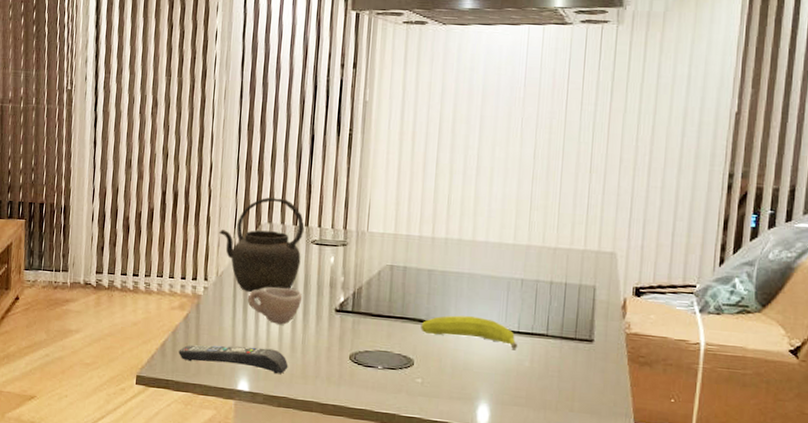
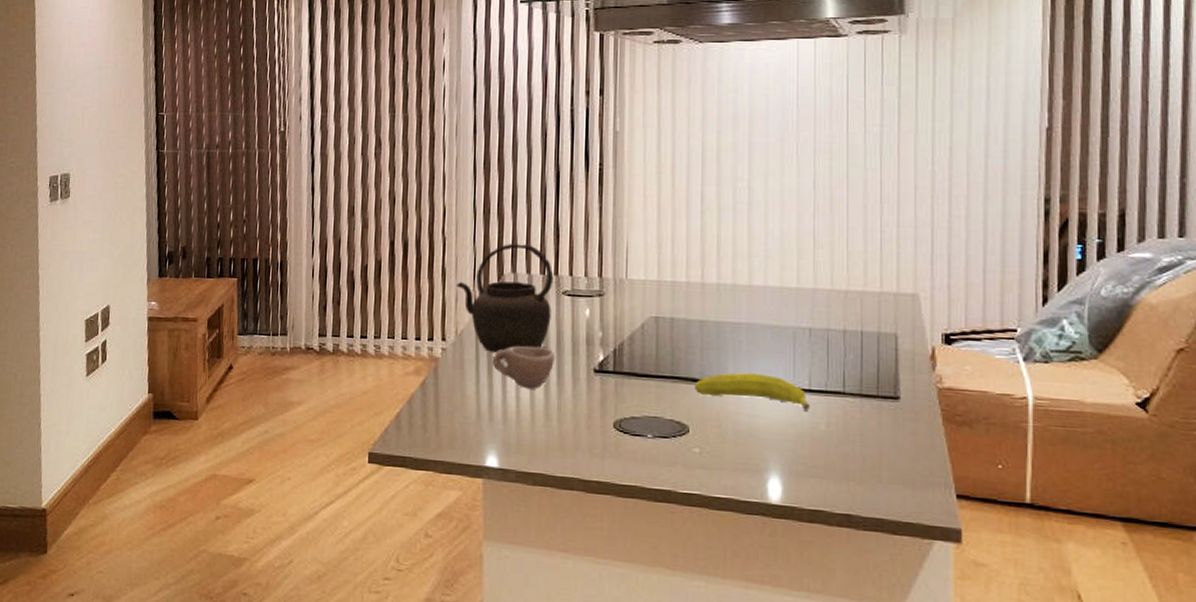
remote control: present [178,344,289,374] -> none [416,415,543,447]

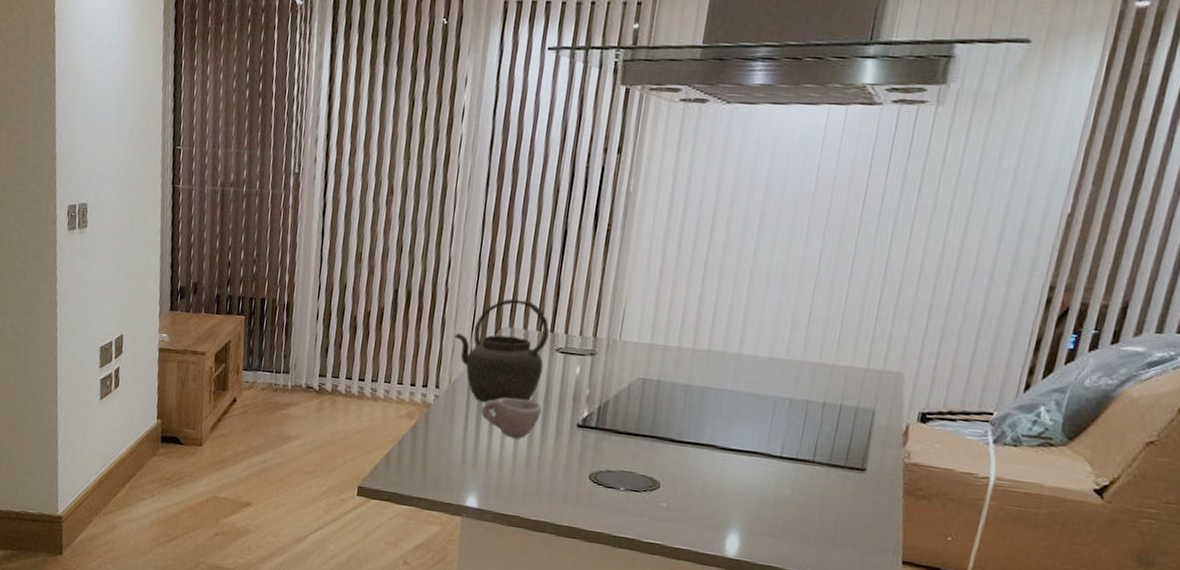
fruit: present [695,372,811,411] -> none [671,436,780,476]

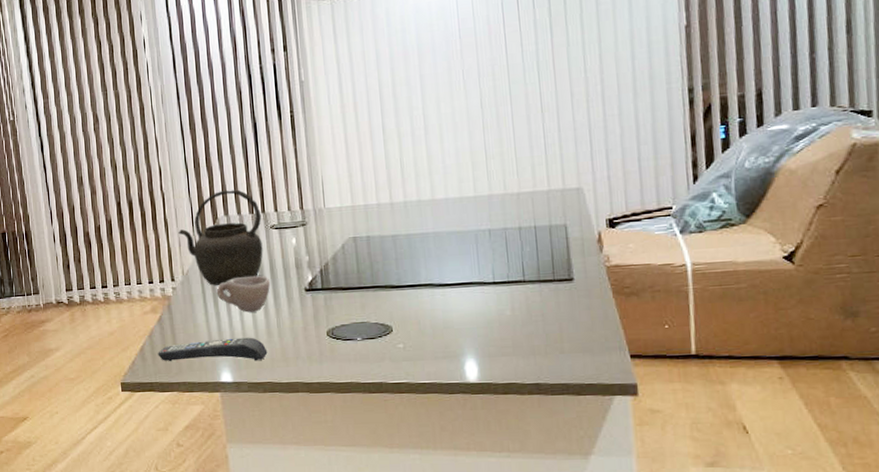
remote control: none [404,456,522,492] -> present [158,337,268,362]

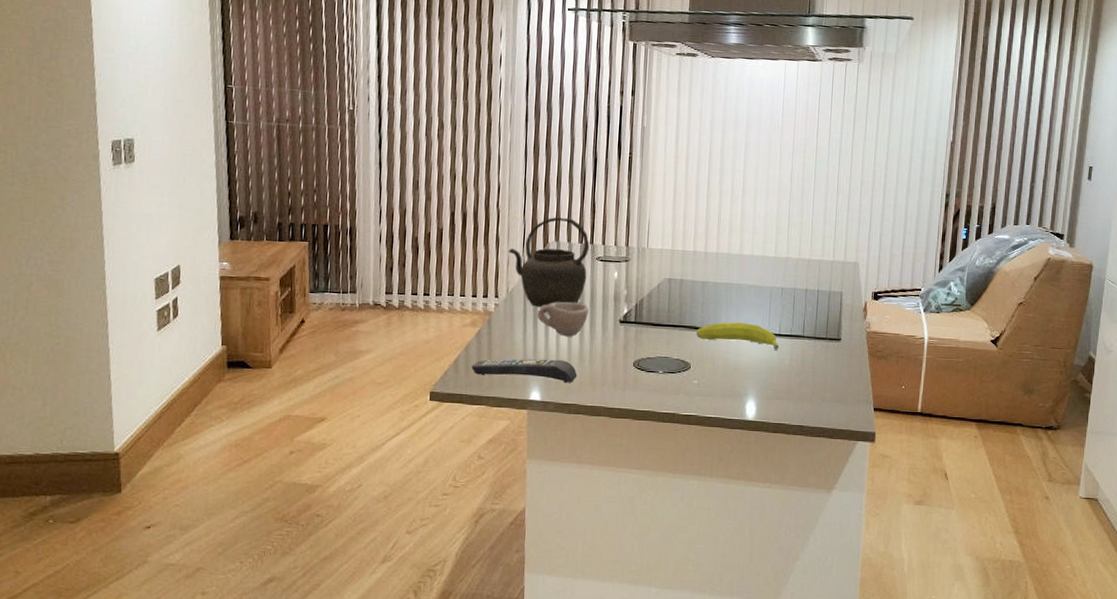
fruit: none [393,274,496,300] -> present [696,321,780,350]

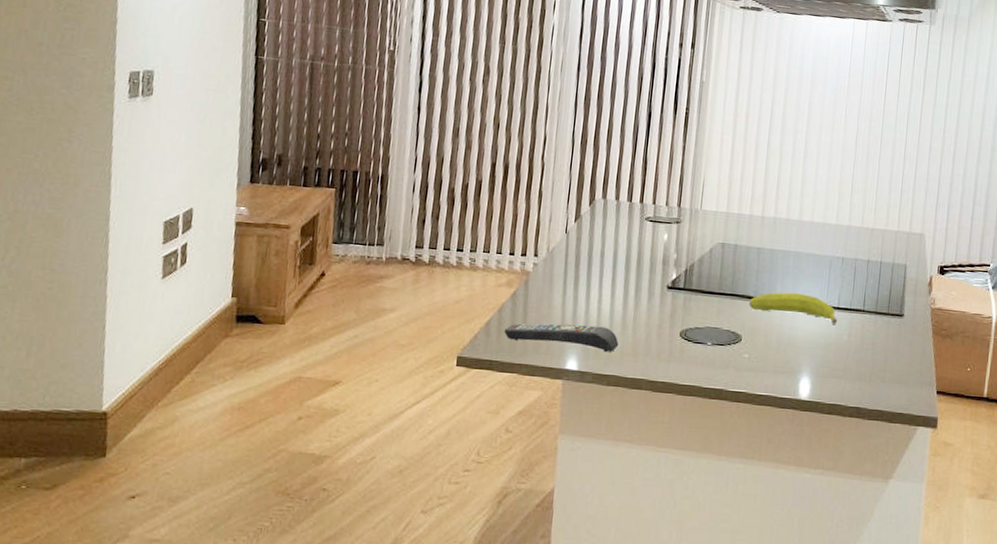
kettle: present [508,217,590,307] -> none [551,172,639,269]
cup: present [538,301,588,337] -> none [579,263,634,302]

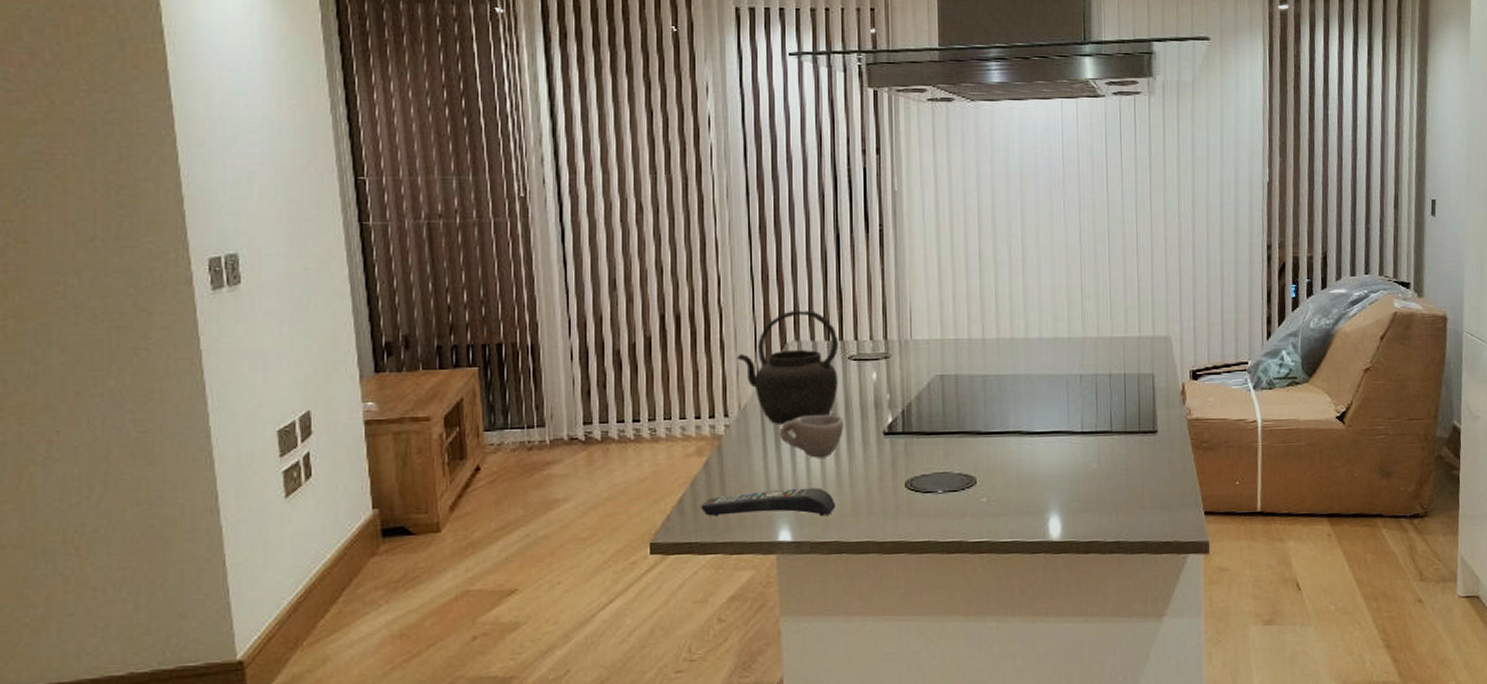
kettle: none [551,172,639,269] -> present [737,310,839,424]
cup: none [579,263,634,302] -> present [781,414,843,458]
fruit: present [749,292,838,324] -> none [980,420,1084,451]

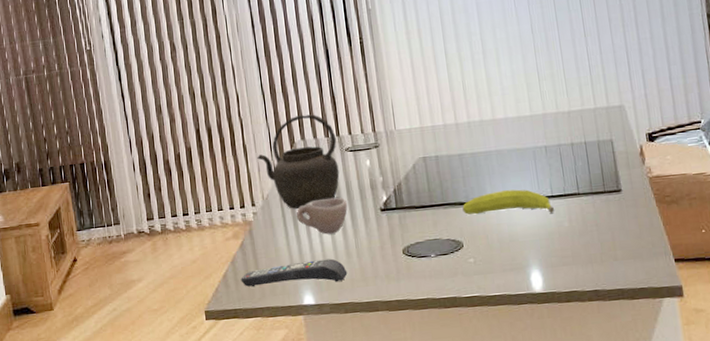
fruit: none [980,420,1084,451] -> present [462,189,555,215]

